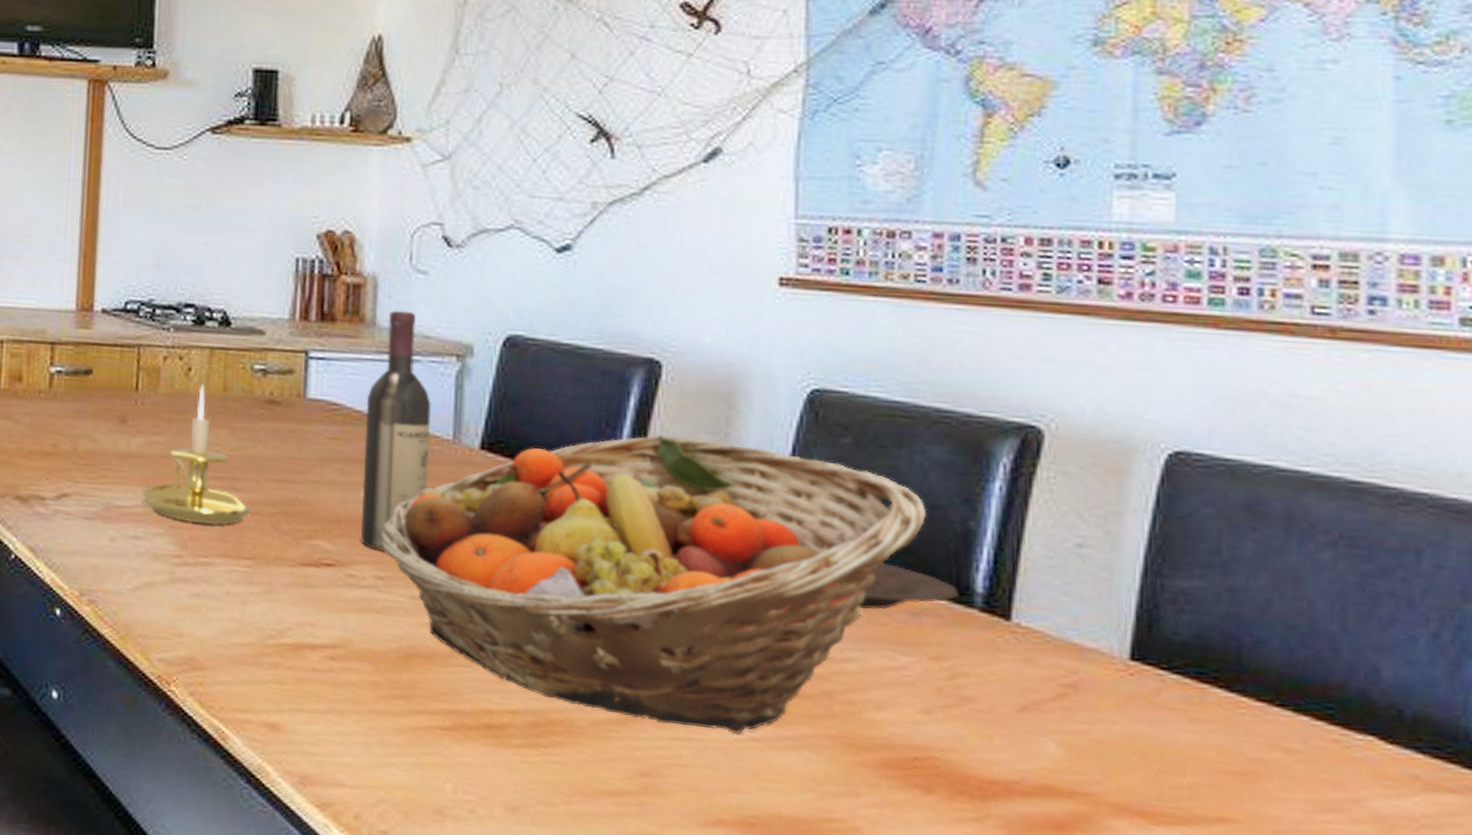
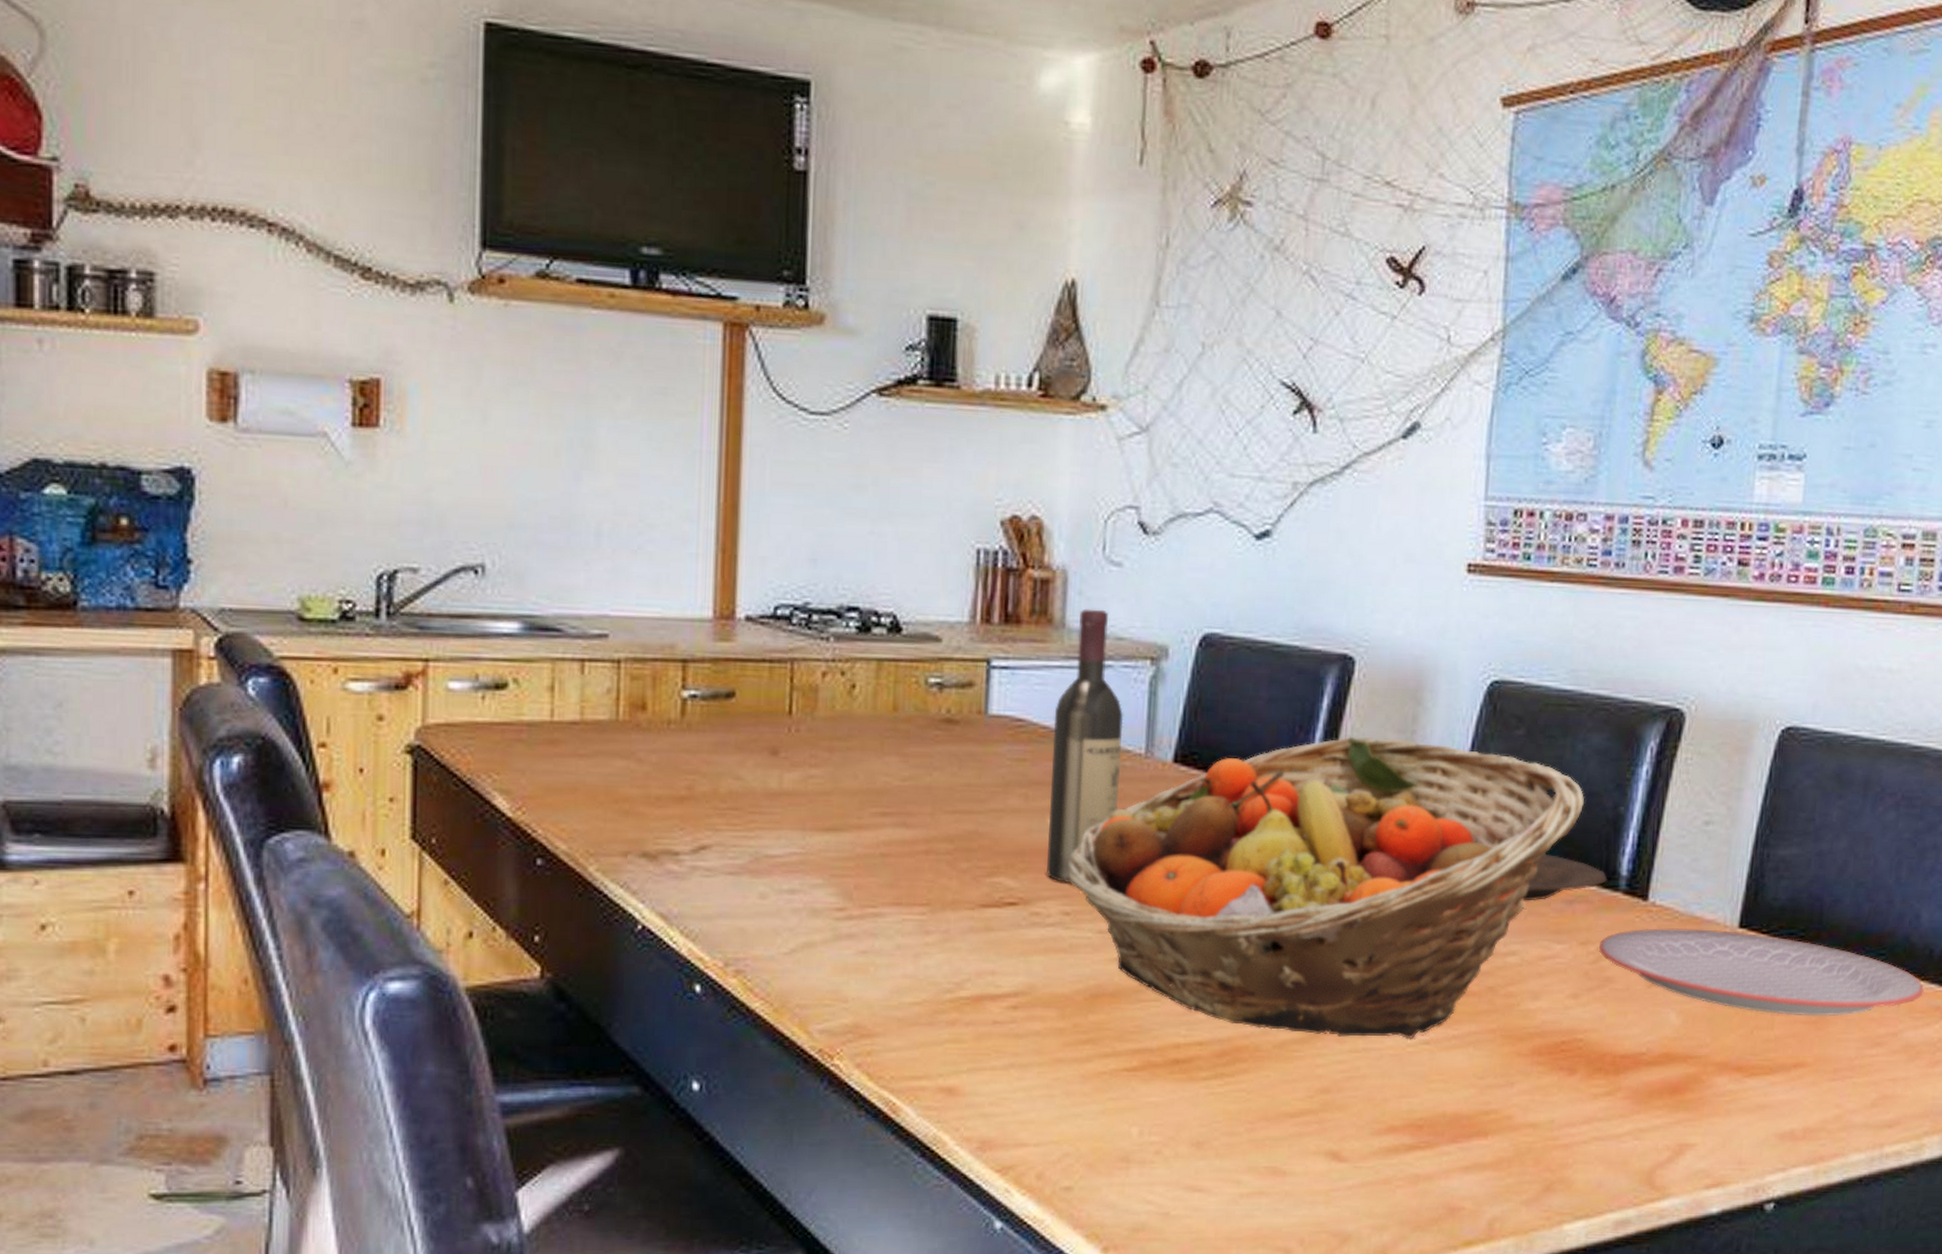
candle holder: present [142,384,253,525] -> none [798,704,927,869]
plate: none [954,650,1394,772] -> present [1599,928,1924,1017]

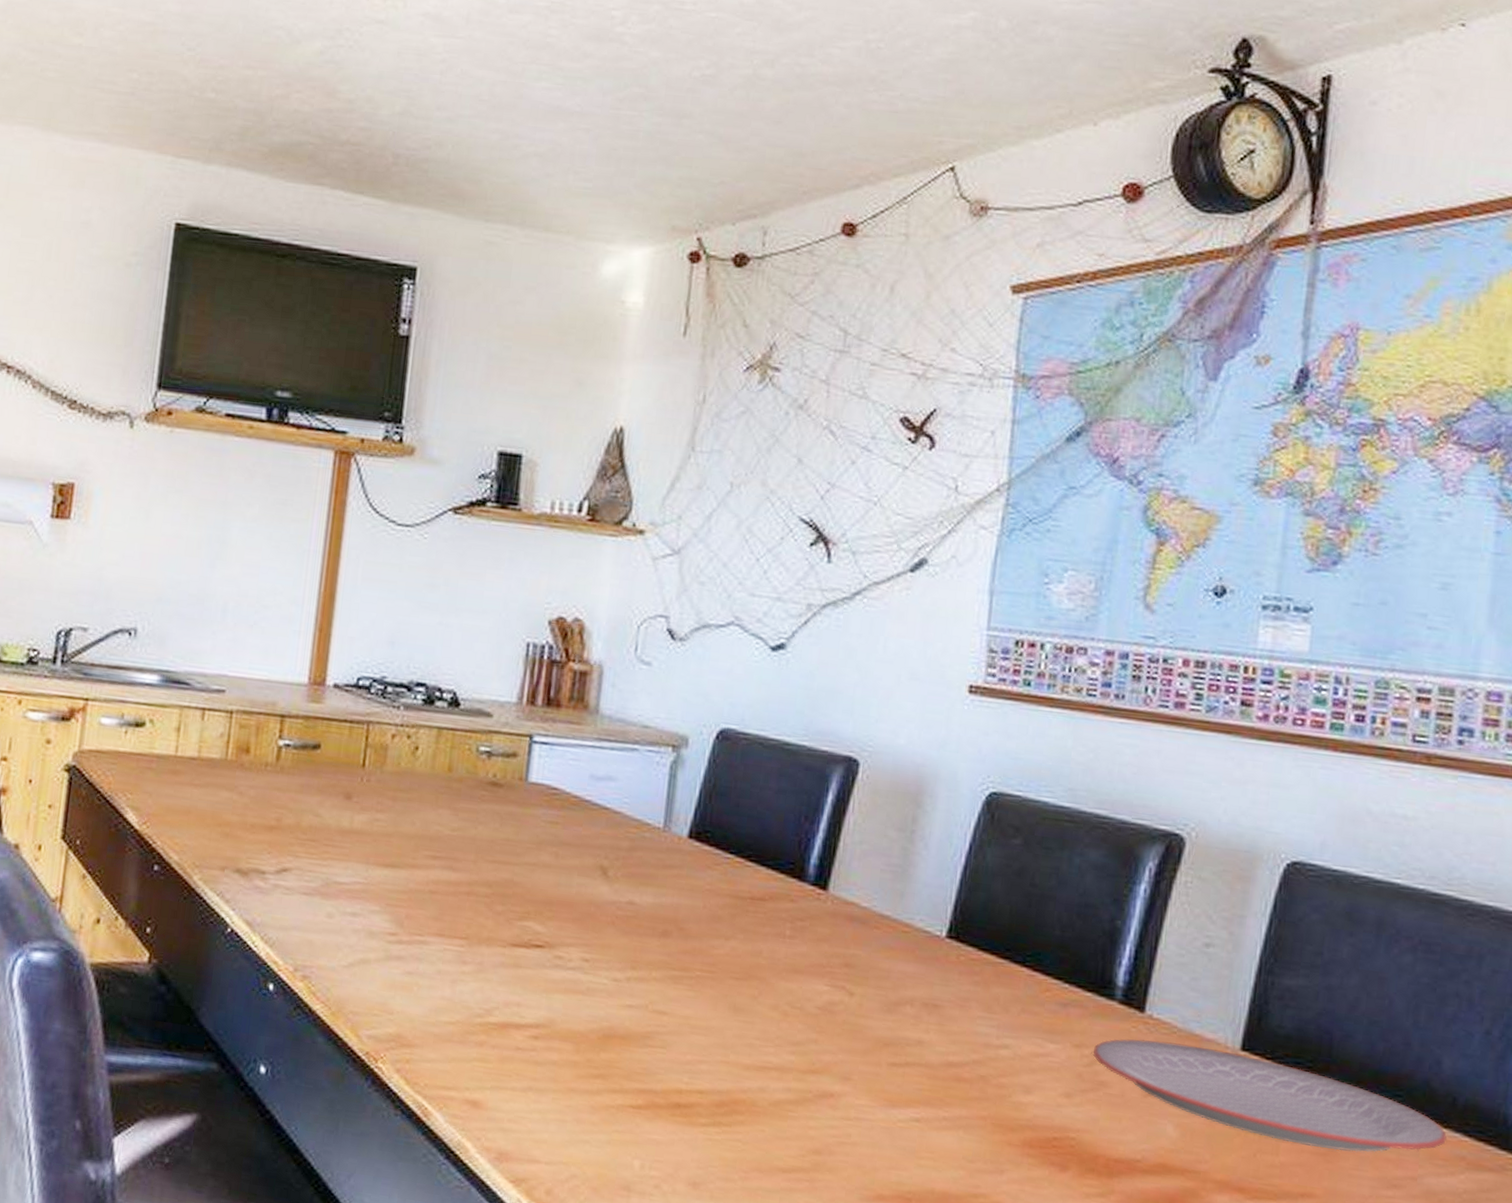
wine bottle: present [1047,608,1124,883] -> none [570,699,646,933]
fruit basket: present [1067,736,1585,1040] -> none [588,830,1081,1115]
plate: present [1521,854,1607,901] -> none [1015,957,1103,1000]

